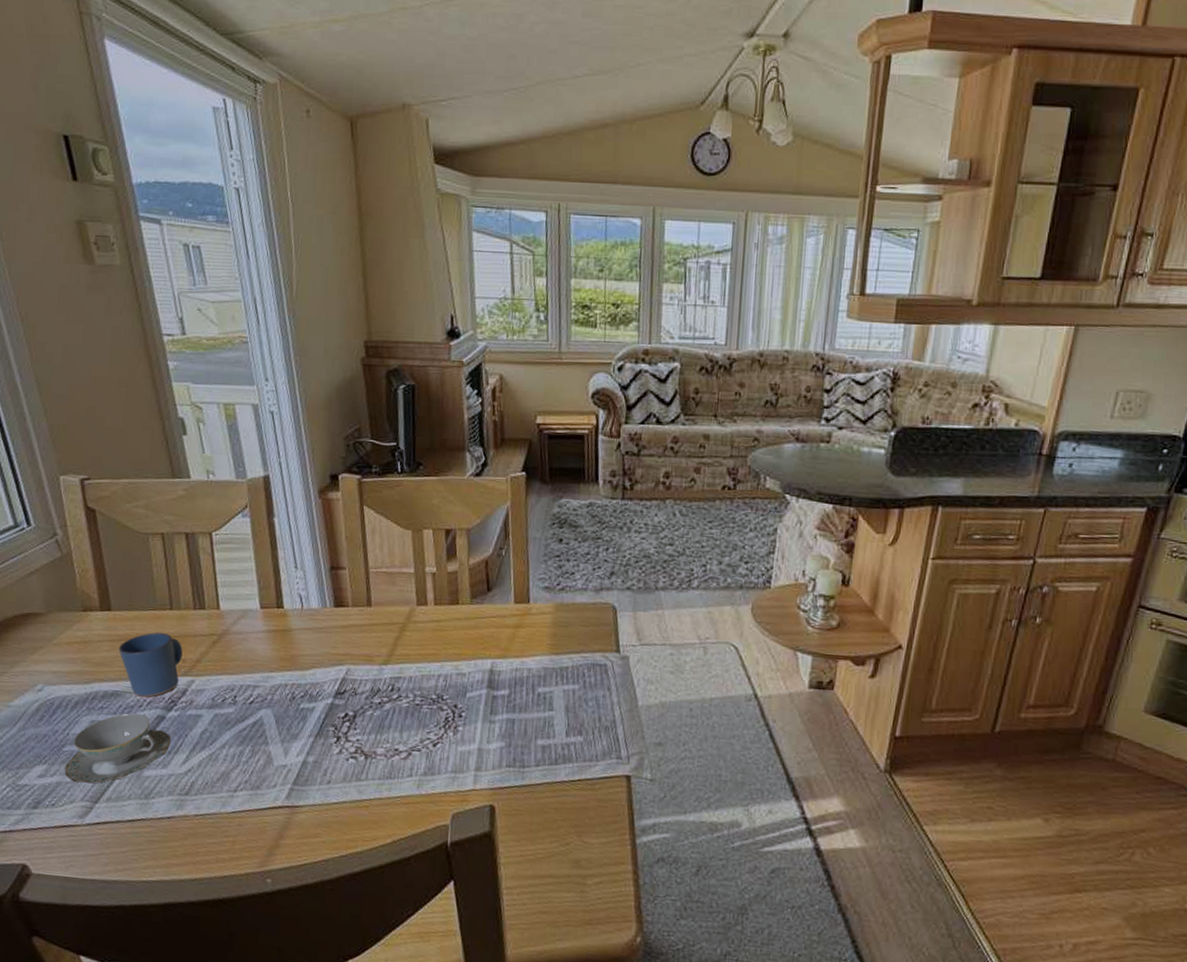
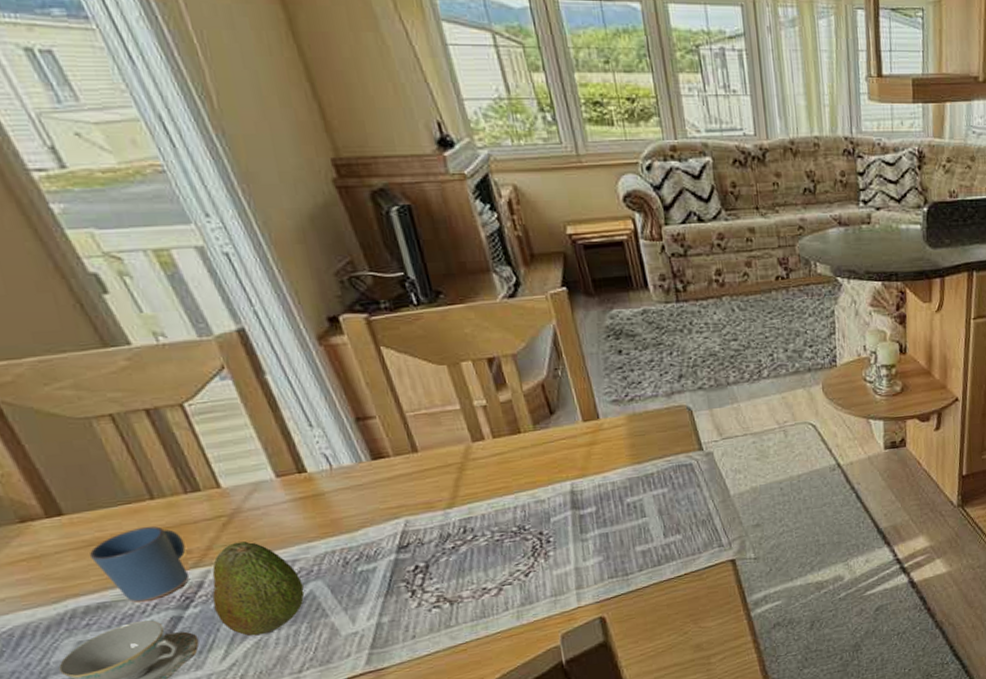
fruit: none [188,660,257,749] -> present [212,541,305,637]

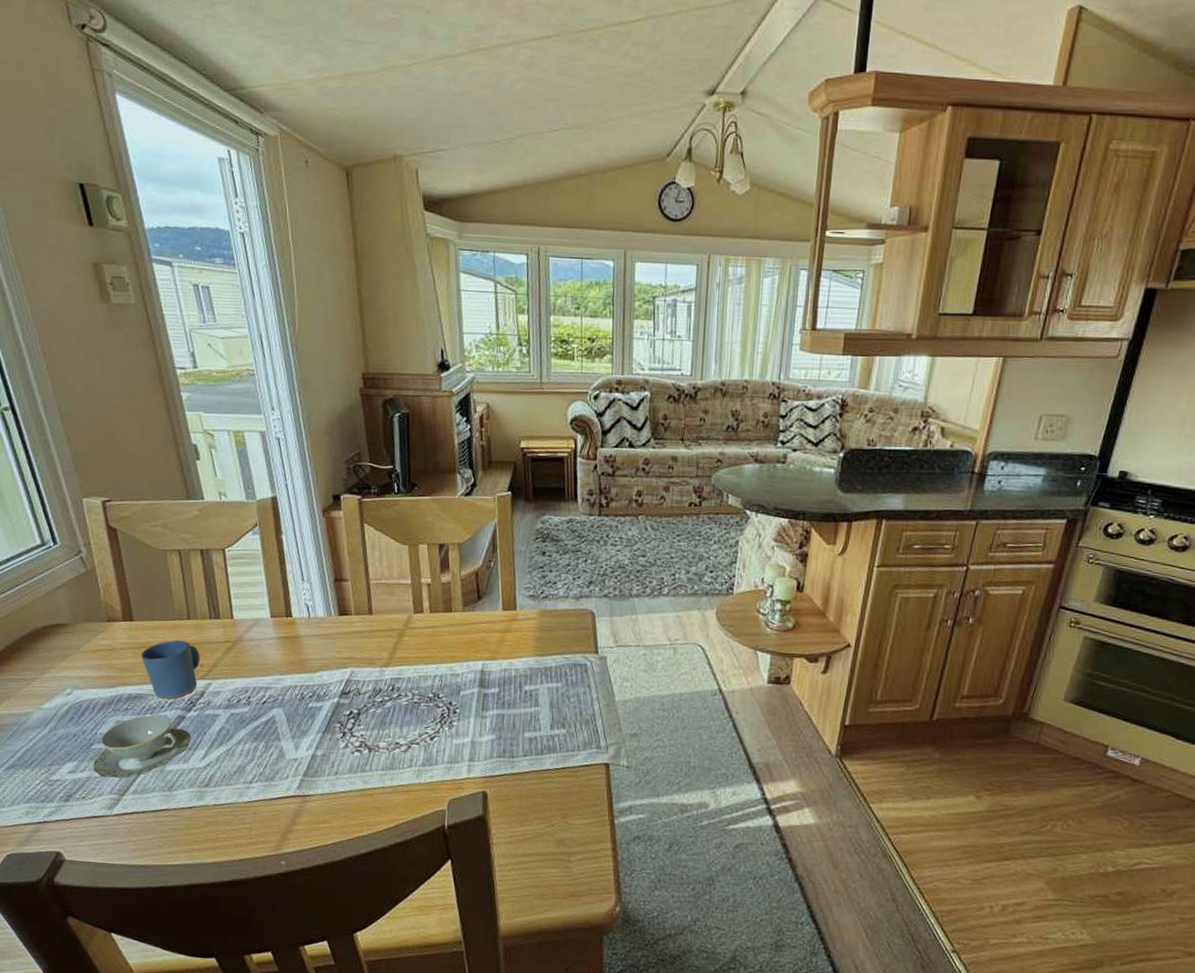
fruit: present [212,541,305,637] -> none [207,664,269,745]

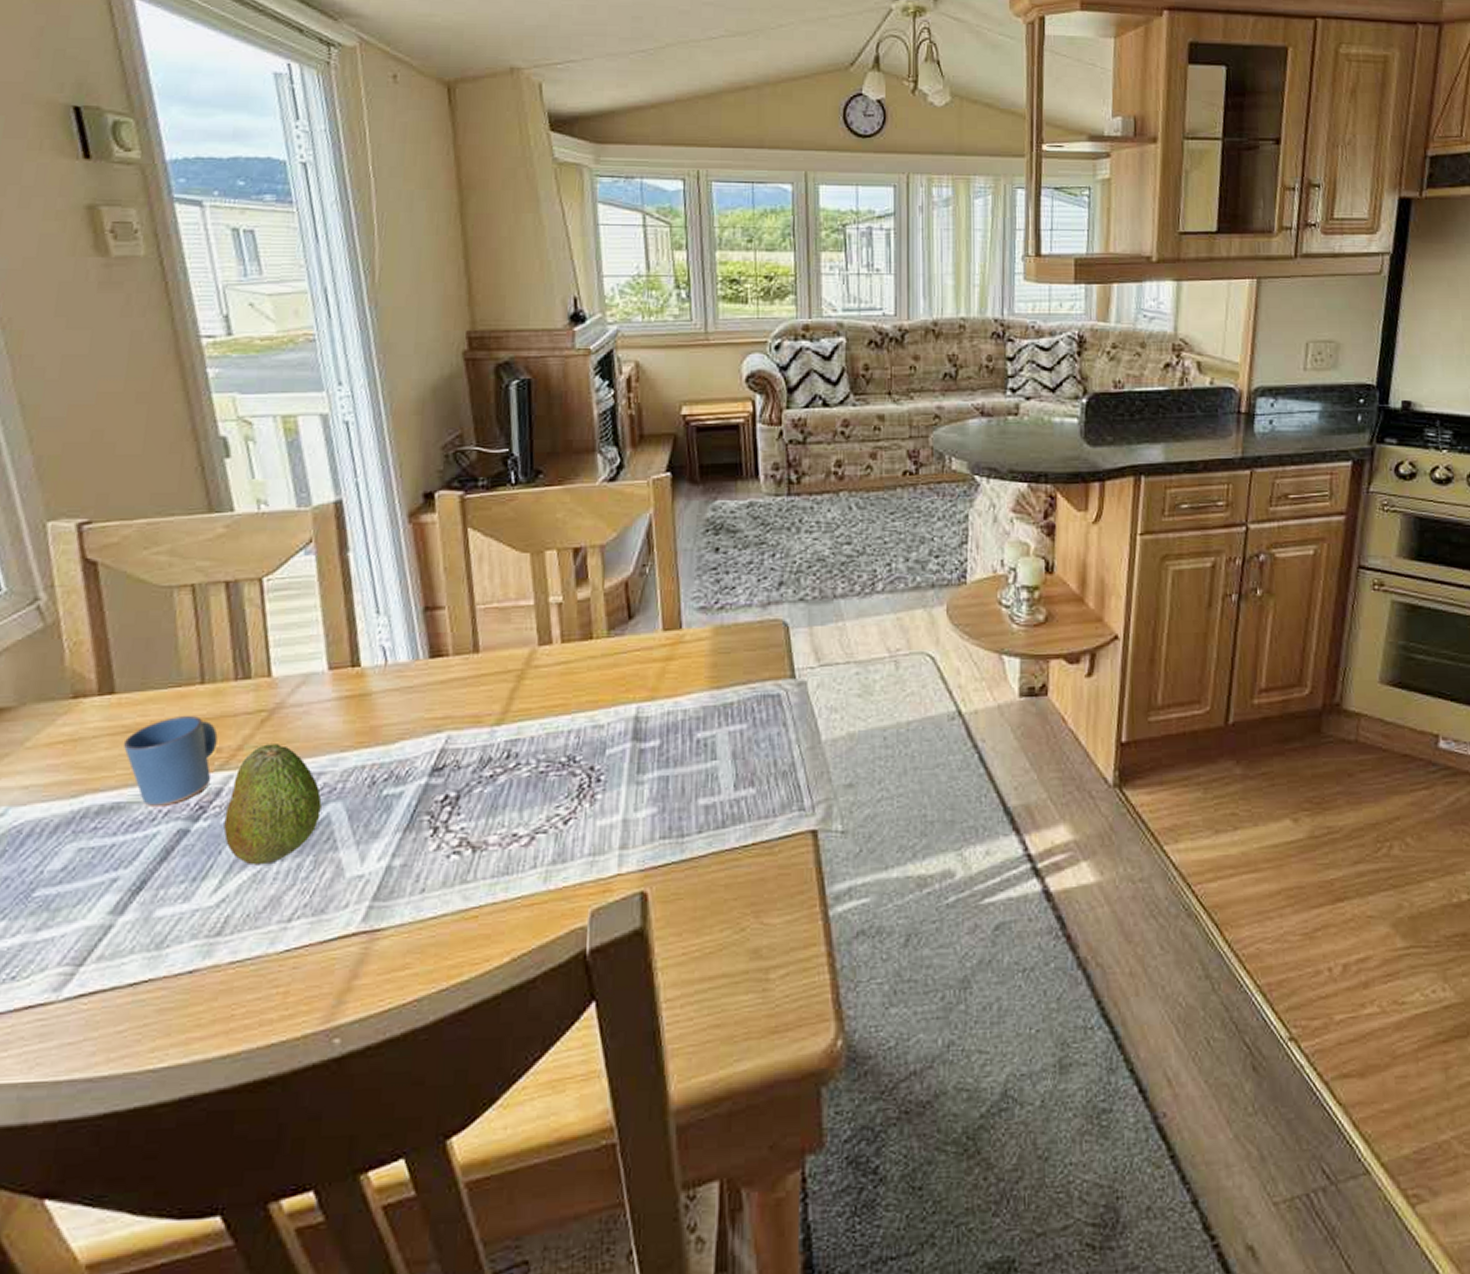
teacup: present [93,714,191,778] -> none [33,831,198,941]
fruit: none [207,664,269,745] -> present [223,744,322,866]

